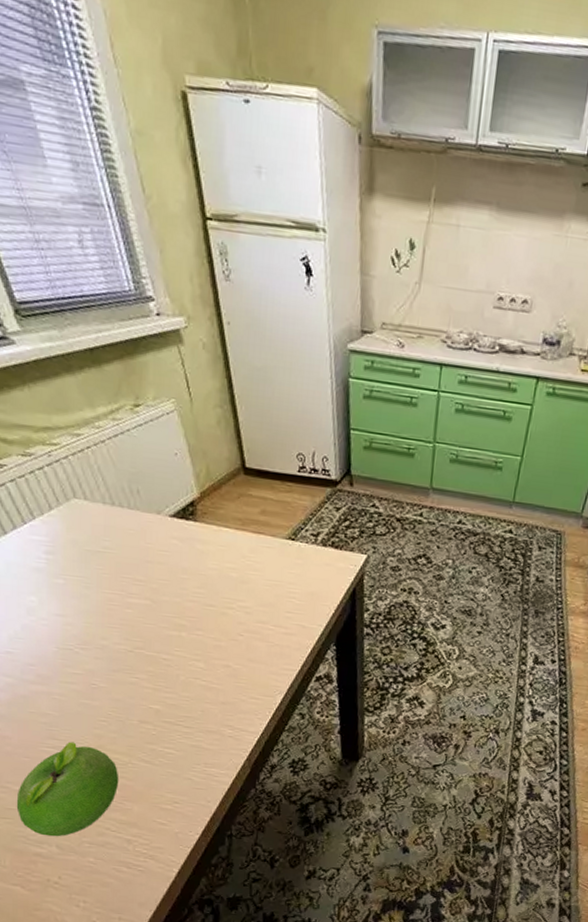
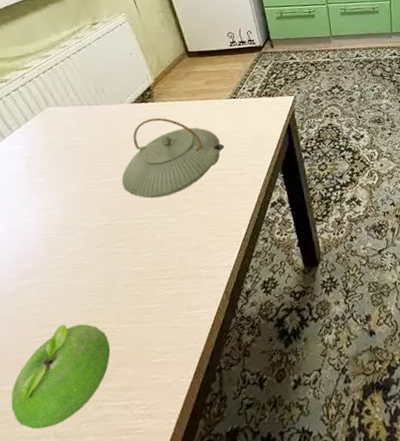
teapot: none [148,540,272,637] -> present [121,117,225,199]

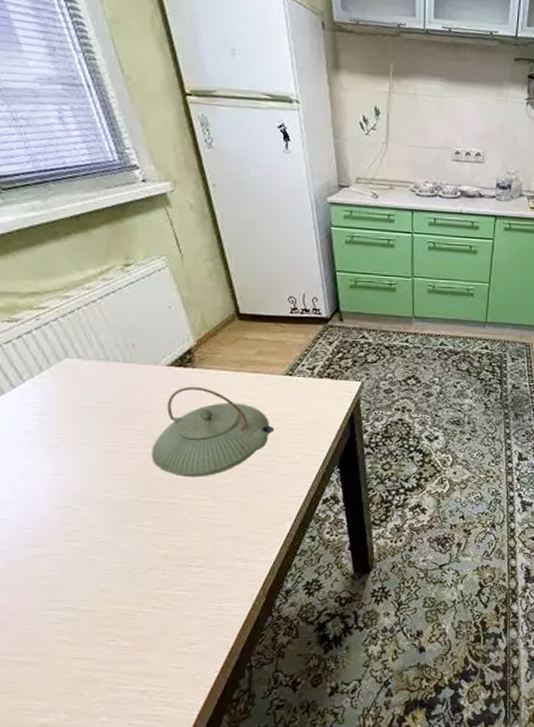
fruit: present [10,324,111,430] -> none [16,600,130,704]

